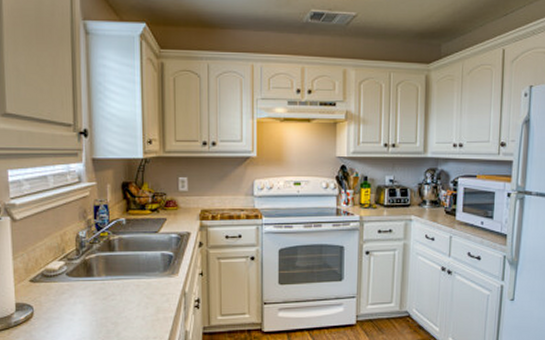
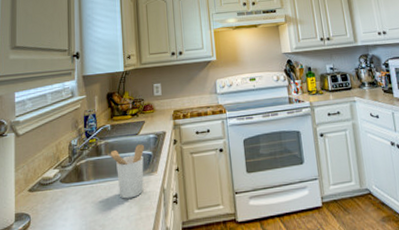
utensil holder: none [122,243,164,299] -> present [108,144,144,199]

